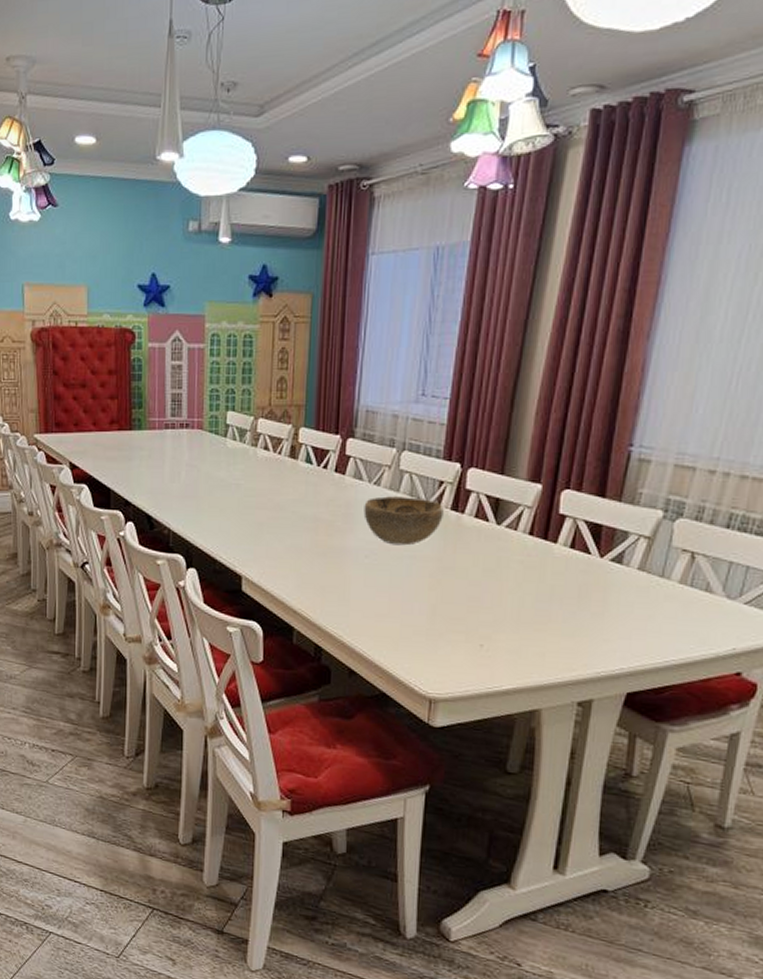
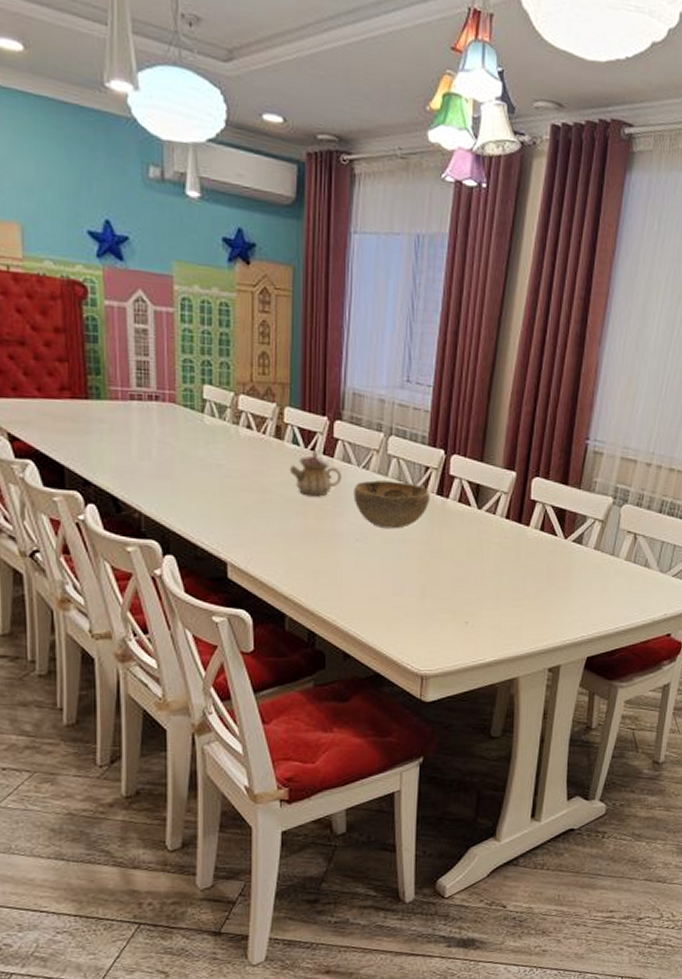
teapot: none [302,468,353,513] -> present [289,450,343,497]

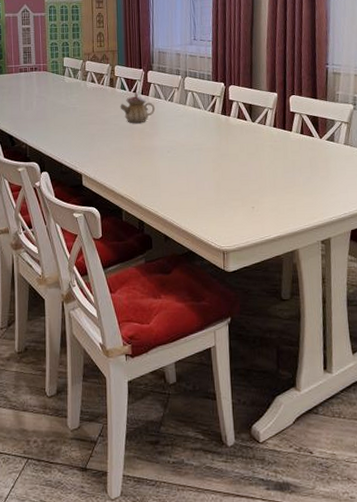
decorative bowl: present [353,480,430,529] -> none [163,108,217,142]

